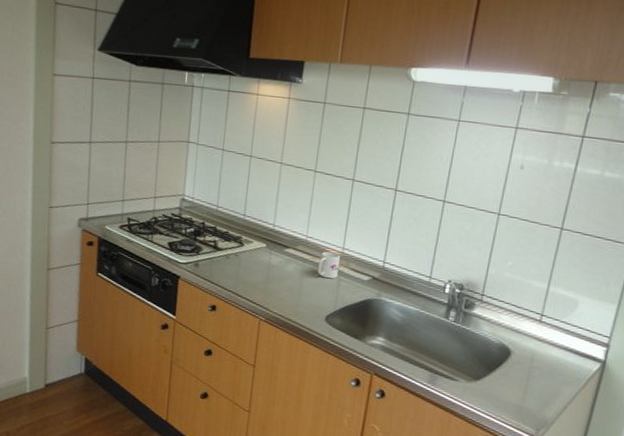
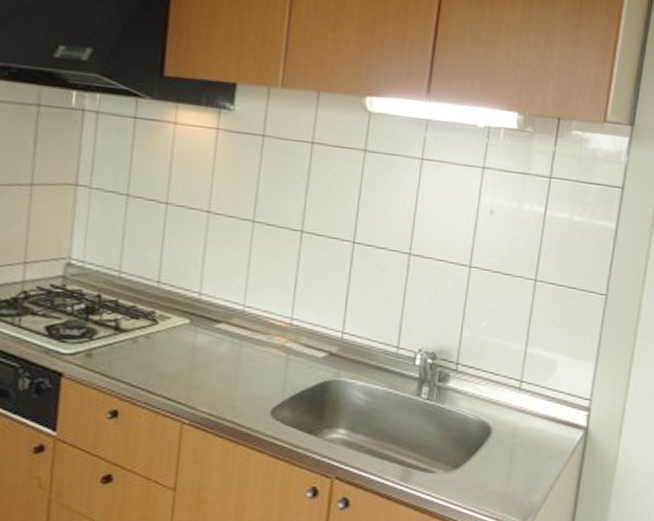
mug: present [317,251,341,279] -> none [258,324,289,360]

